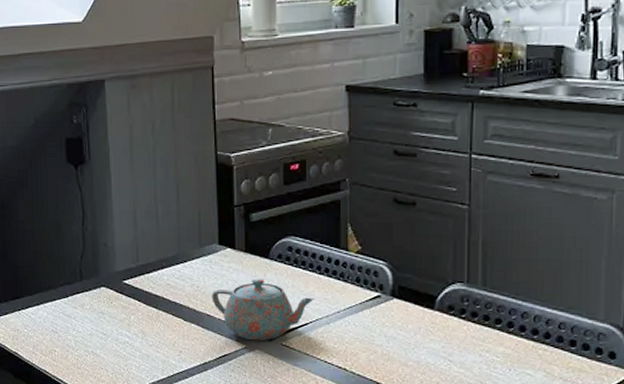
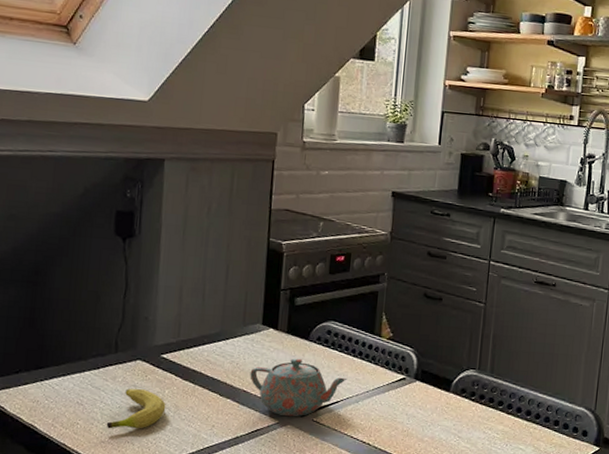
fruit: none [80,316,133,356] -> present [106,389,166,429]

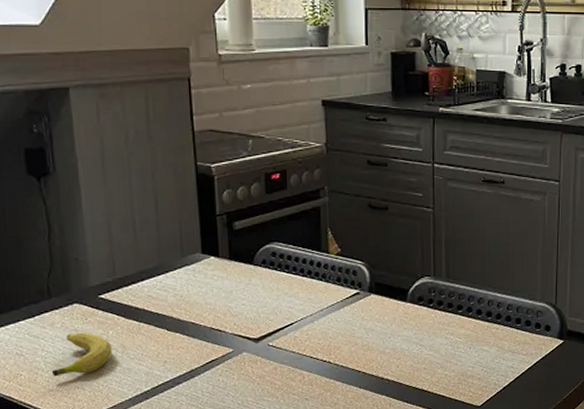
teapot: present [250,358,348,417] -> none [196,284,300,344]

